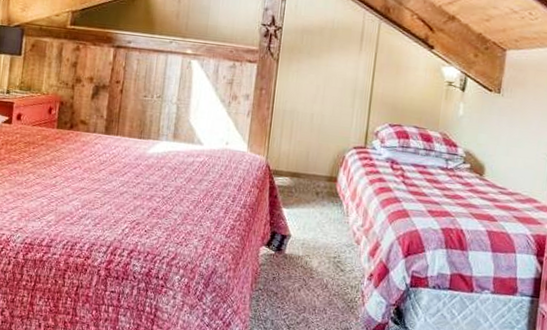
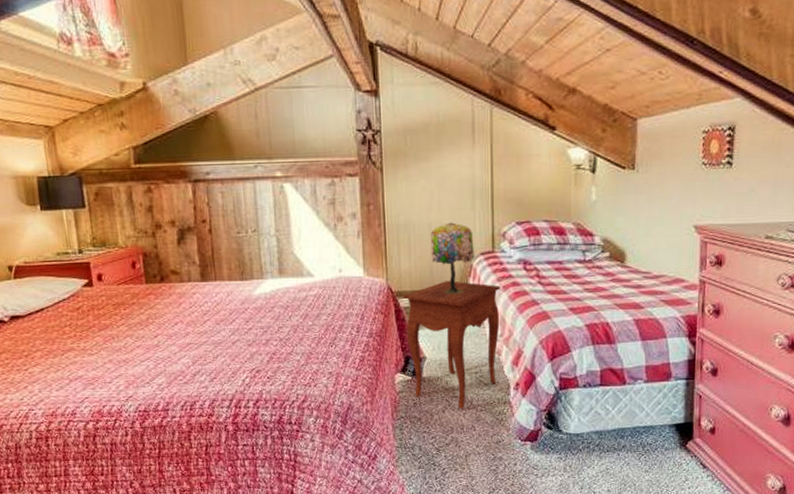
side table: none [275,167,368,291] -> present [403,281,501,410]
table lamp: none [309,115,350,182] -> present [430,222,474,295]

